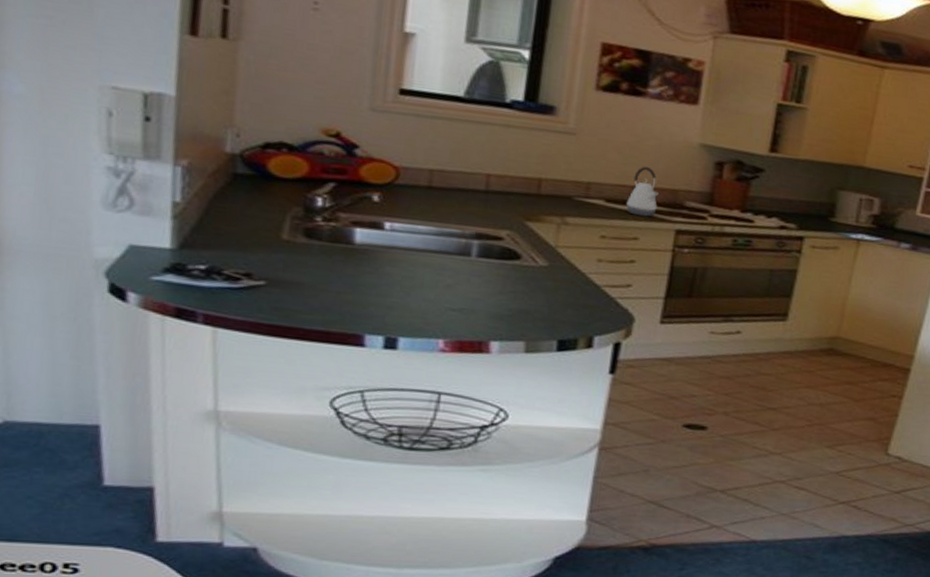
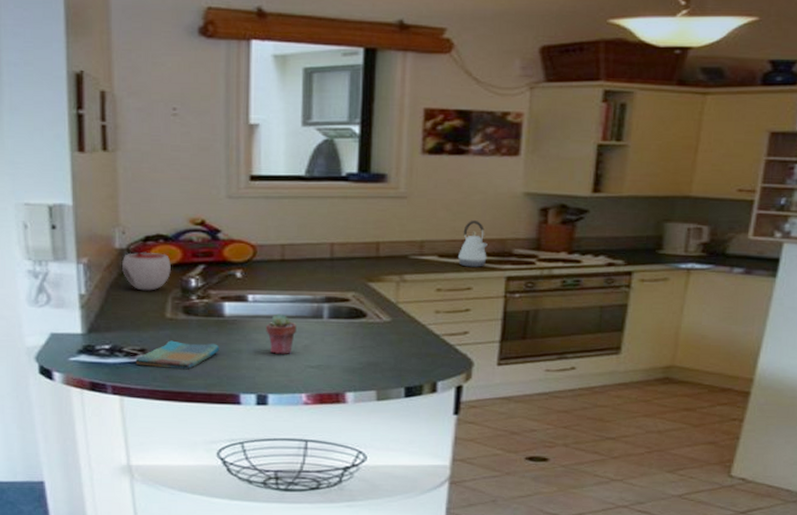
bowl: none [232,159,294,207] -> present [122,251,171,291]
dish towel: none [237,266,345,302] -> present [135,340,220,370]
potted succulent: none [402,245,440,294] -> present [266,312,296,354]

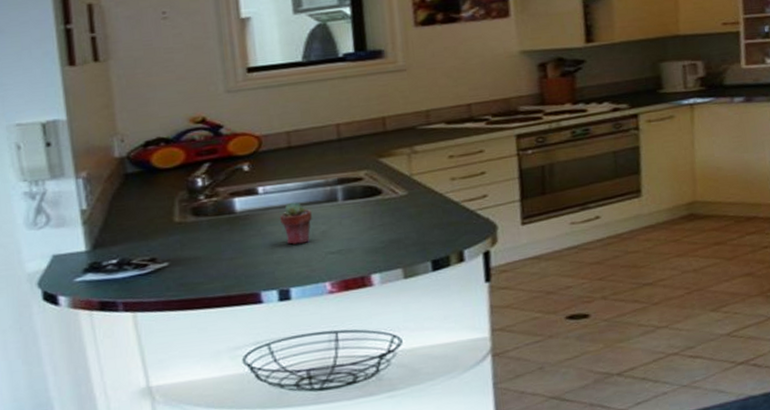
bowl: present [122,251,171,291] -> none [123,156,175,198]
dish towel: present [135,340,220,370] -> none [146,242,234,276]
kettle: present [458,221,488,267] -> none [465,84,494,131]

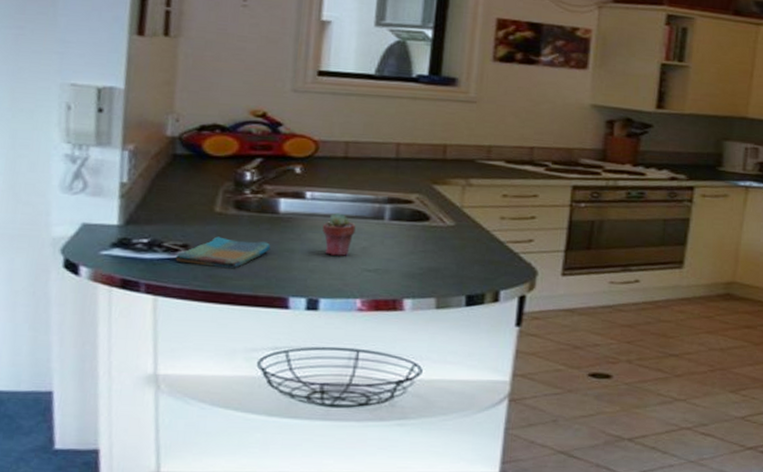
dish towel: none [146,242,234,276] -> present [175,236,271,269]

